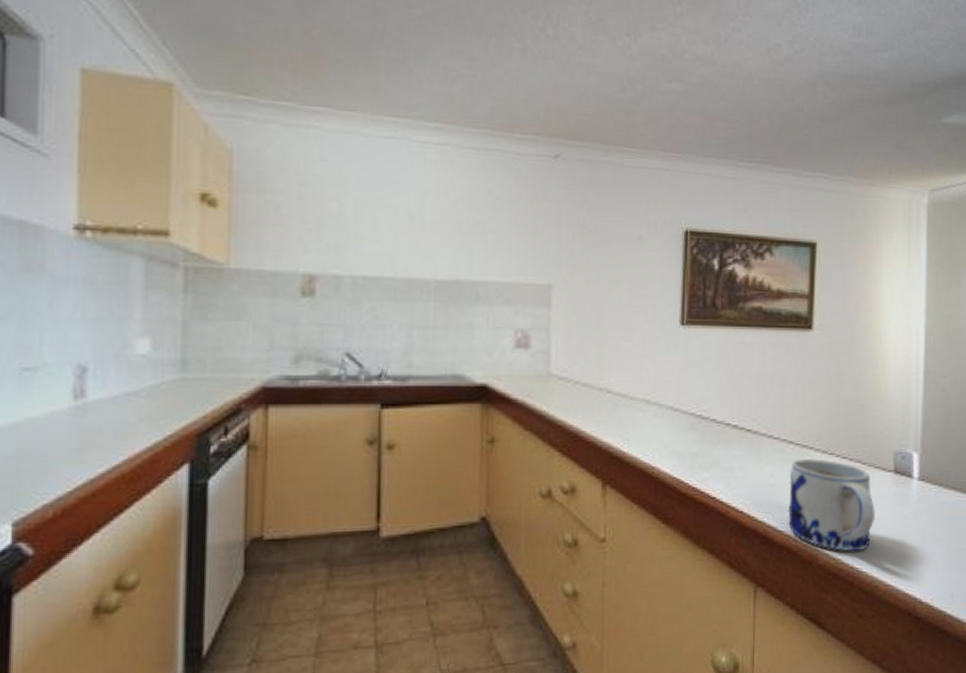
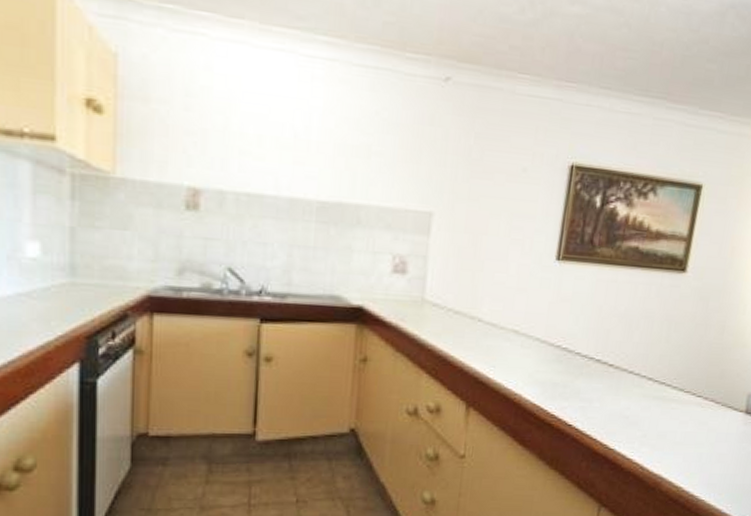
mug: present [788,458,875,552] -> none [637,394,722,482]

